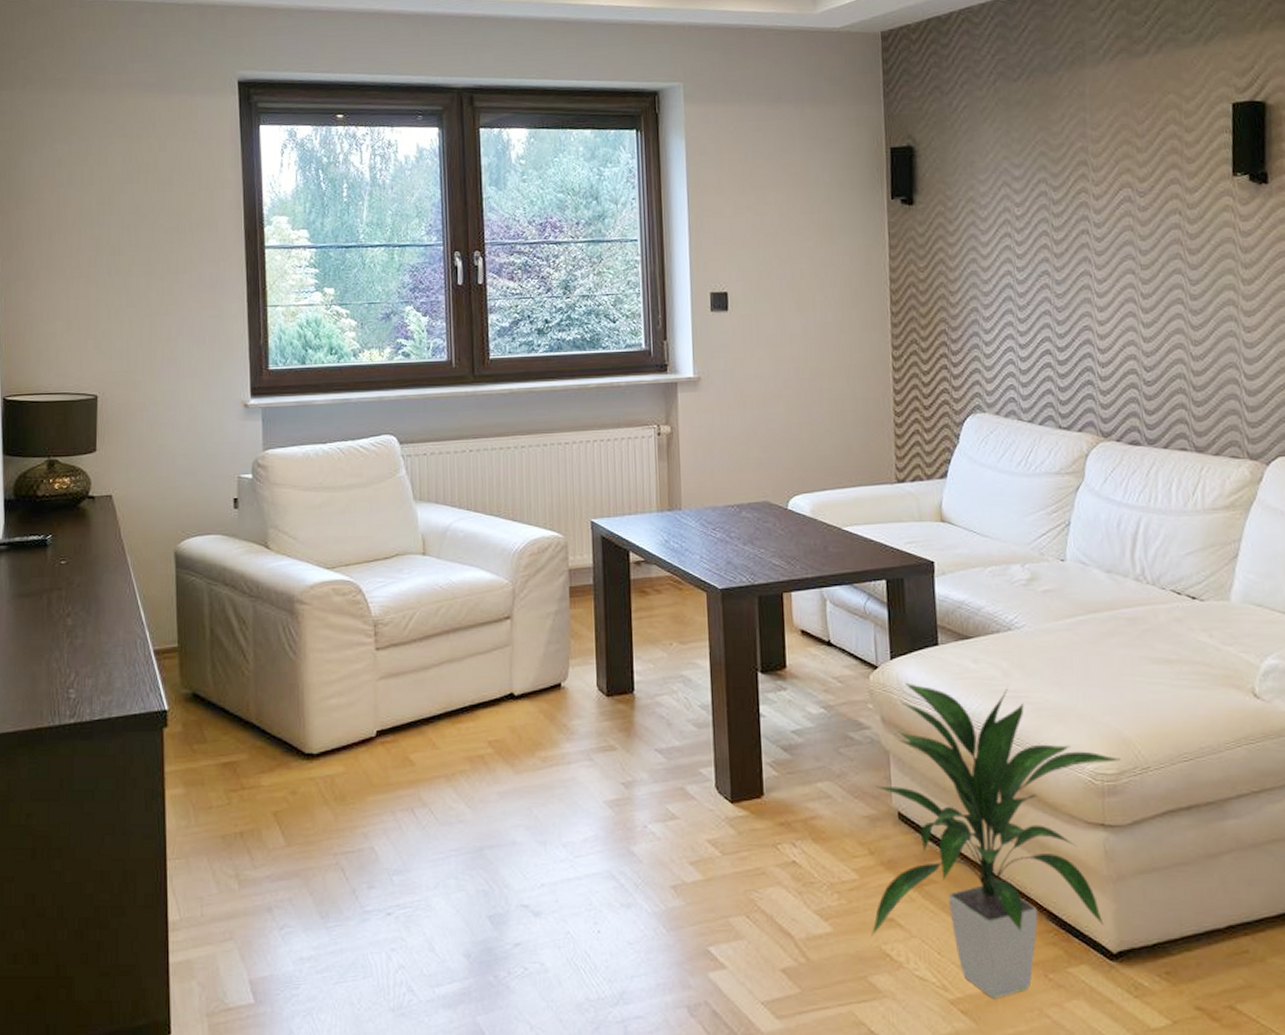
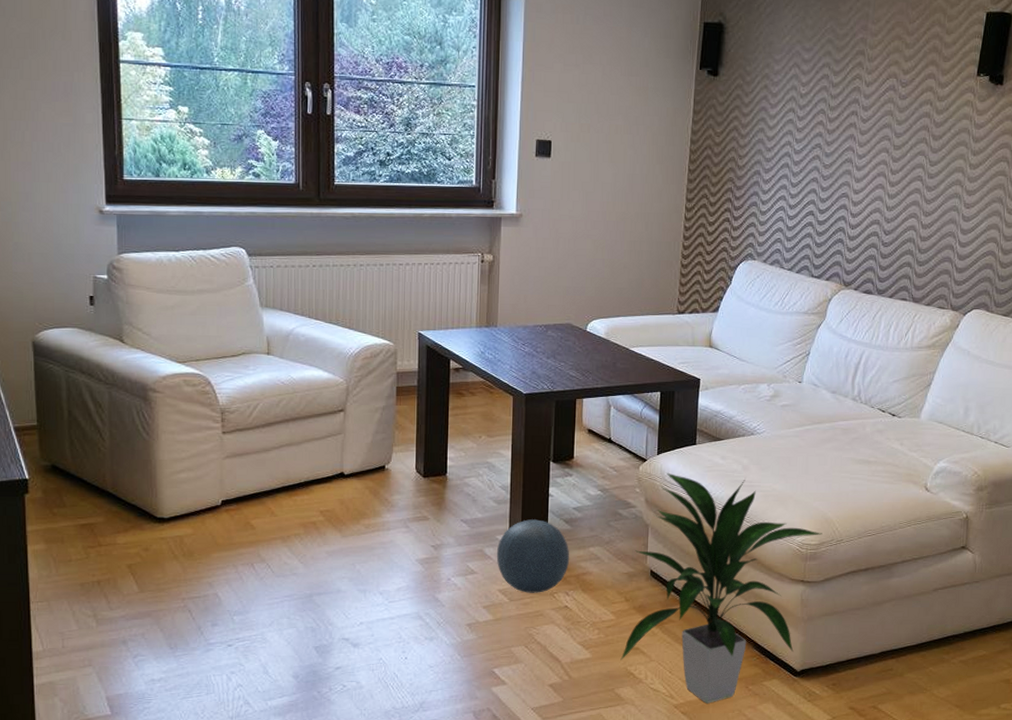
ball: none [701,747,793,844] -> present [496,519,570,593]

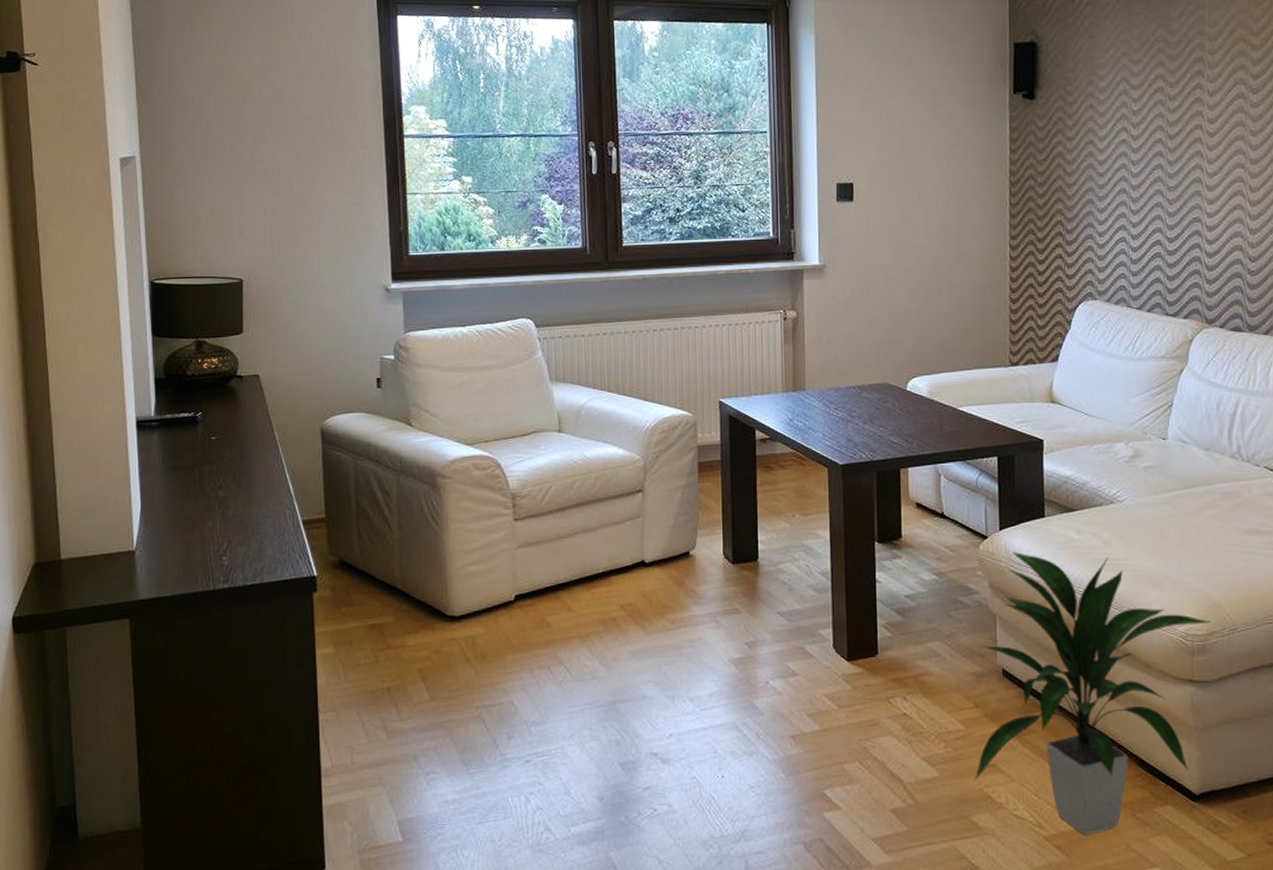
ball: present [496,519,570,593] -> none [819,610,906,698]

